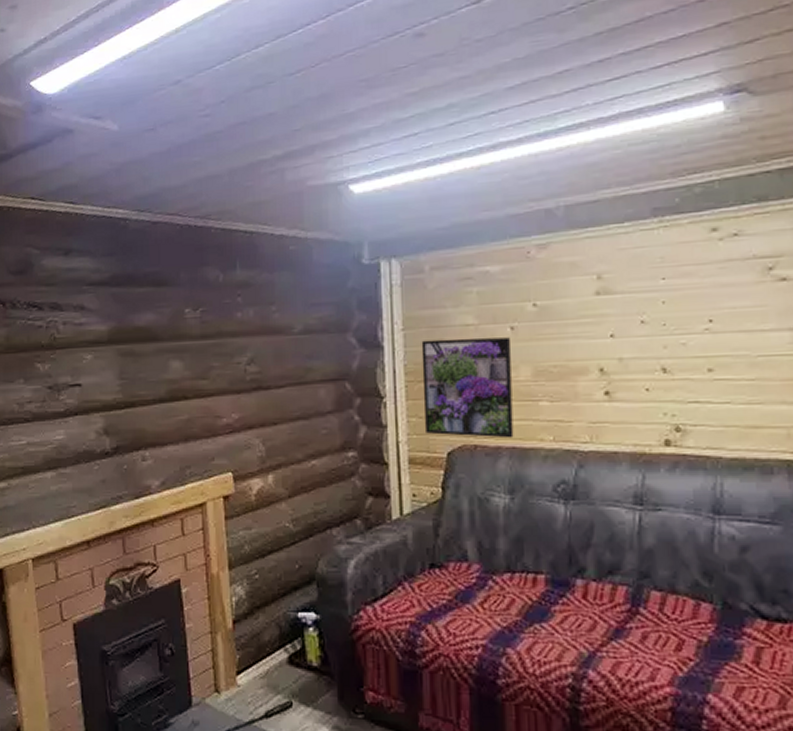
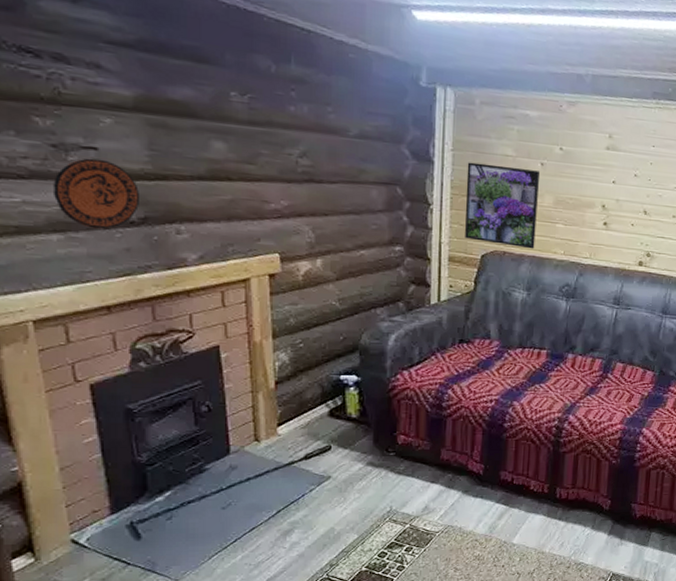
decorative plate: none [49,394,112,463] -> present [53,158,139,230]

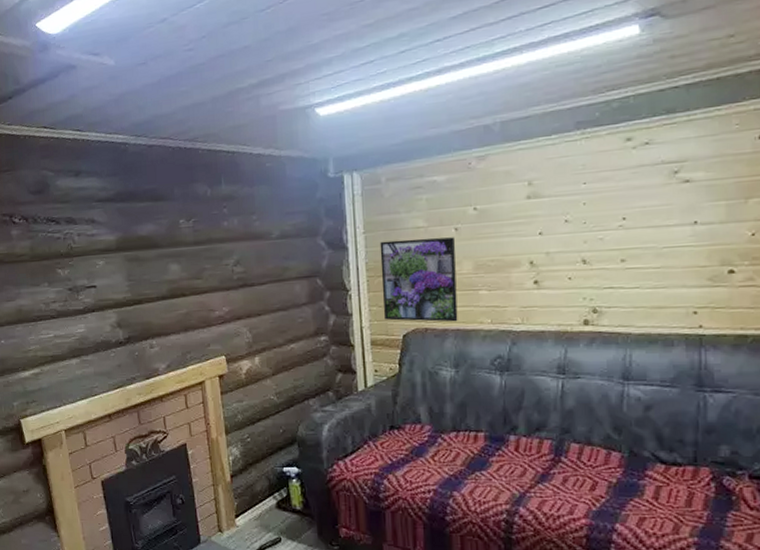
decorative plate: present [53,158,139,230] -> none [71,294,124,351]

